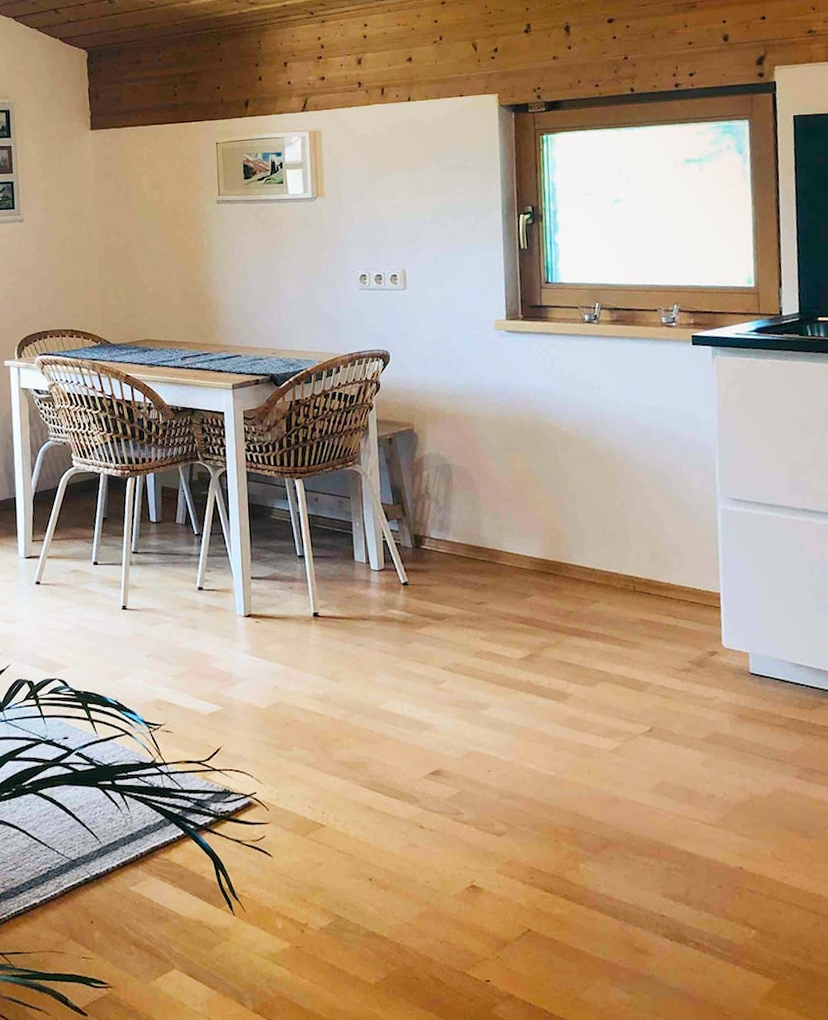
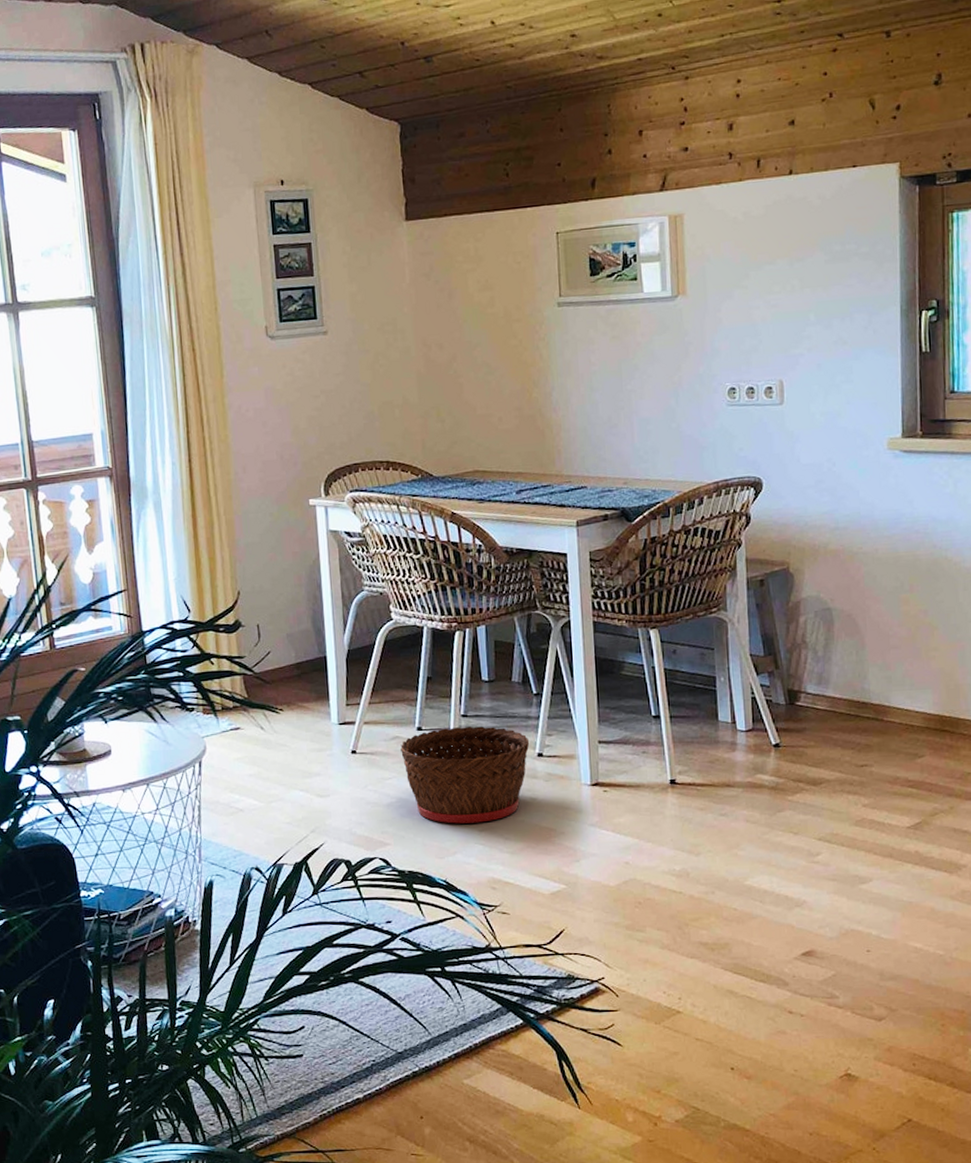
basket: none [79,562,192,649] -> present [400,726,530,824]

